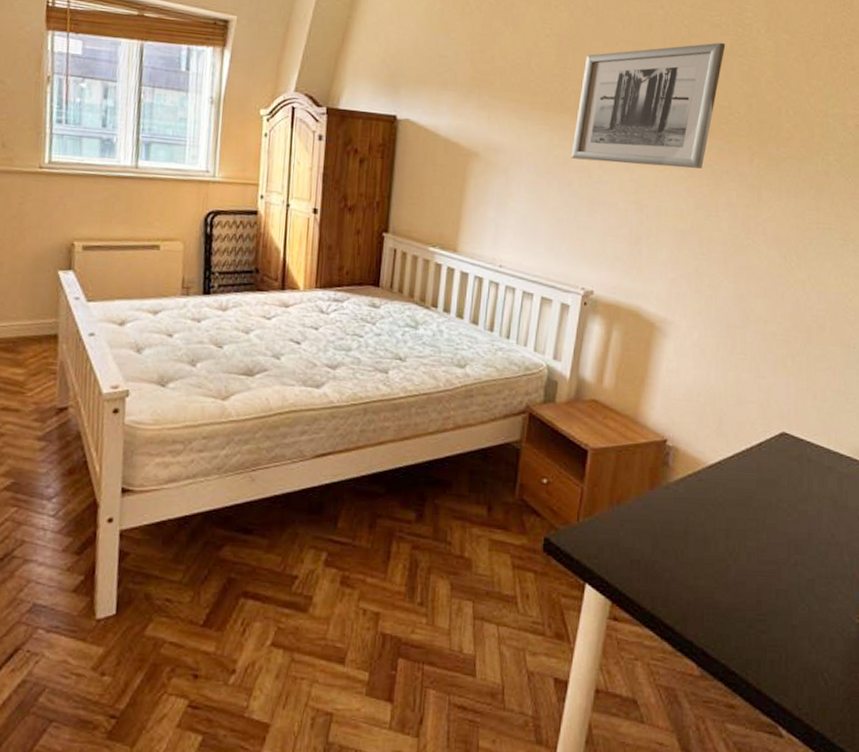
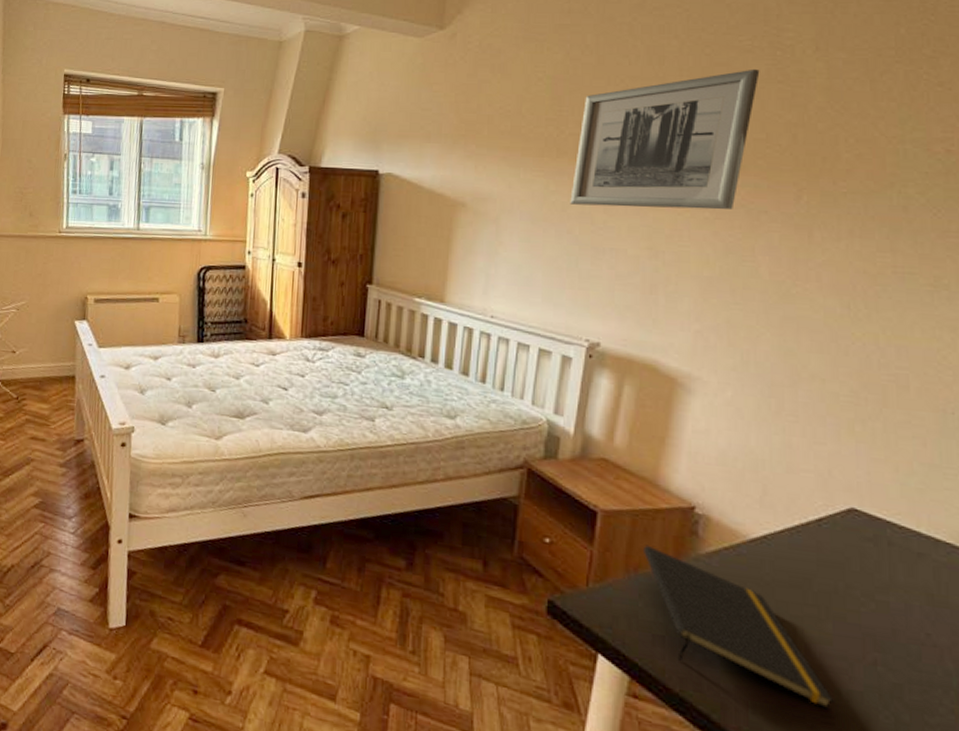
notepad: none [625,478,767,609] -> present [644,544,835,710]

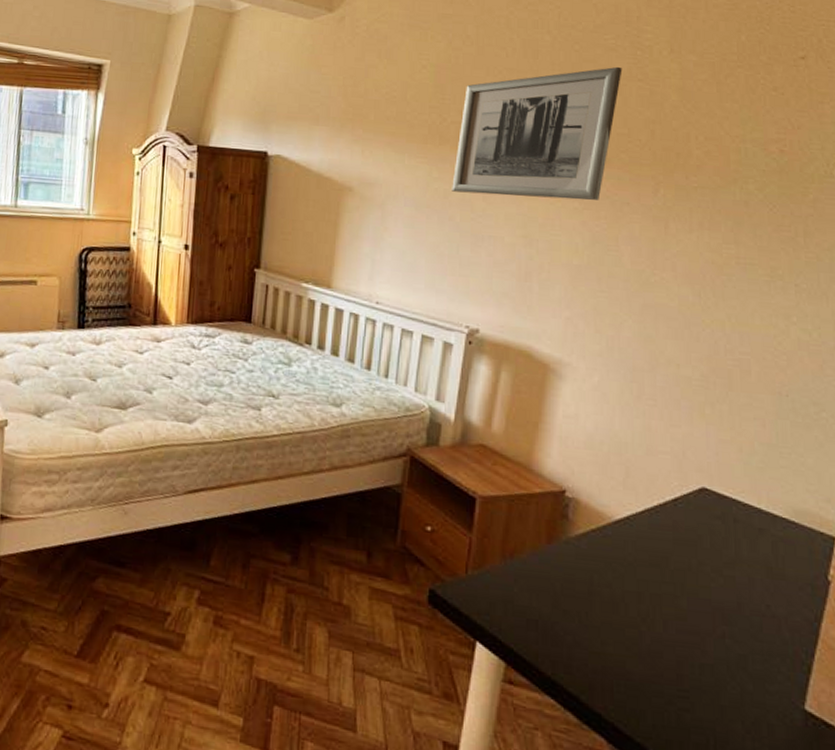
notepad: present [644,544,835,710] -> none [519,529,689,684]

